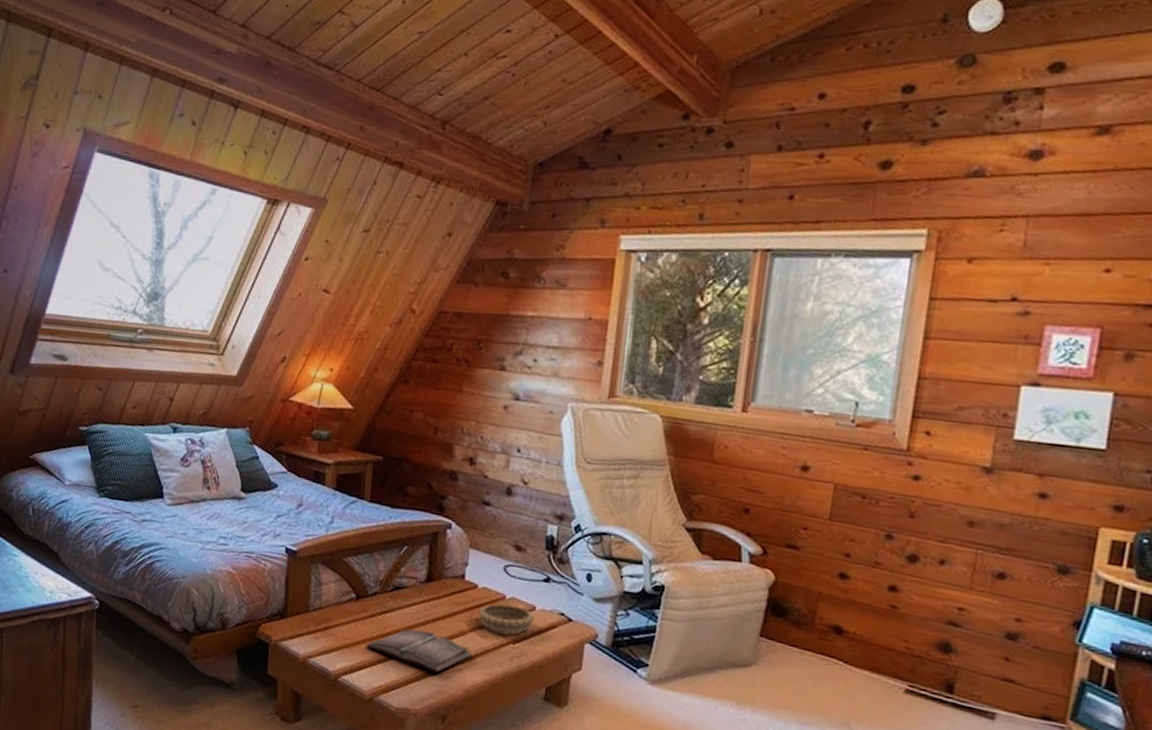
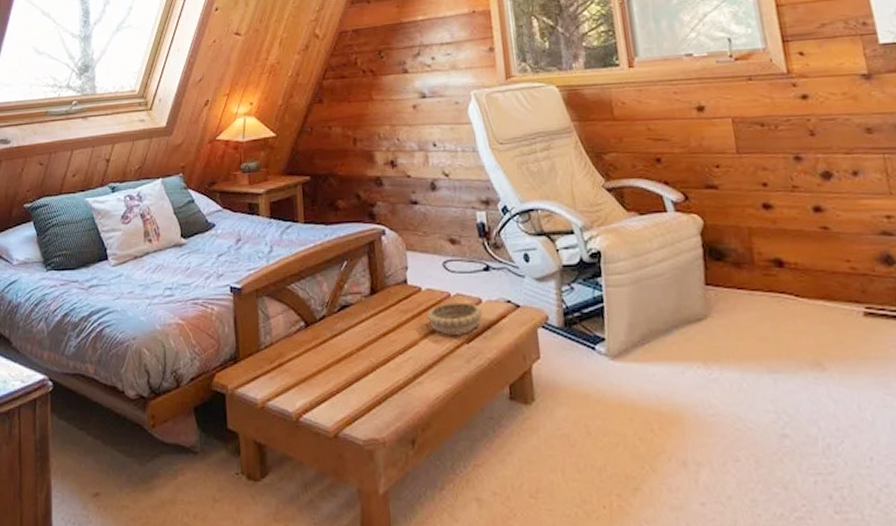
hardback book: present [365,629,472,673] -> none [322,347,429,392]

